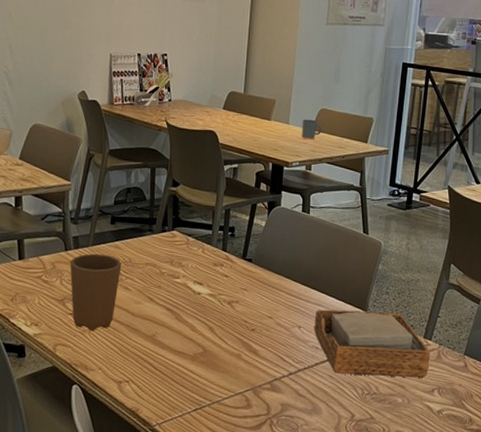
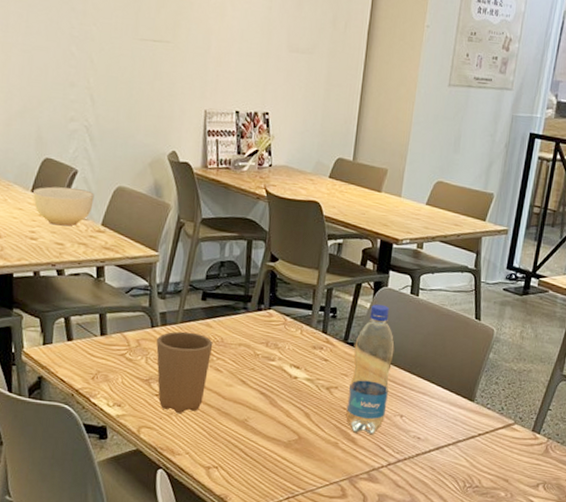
bottle: none [247,222,290,346] -> present [346,304,395,435]
mug: present [301,119,322,140] -> none [414,192,437,216]
napkin holder: present [314,309,430,378] -> none [416,398,538,472]

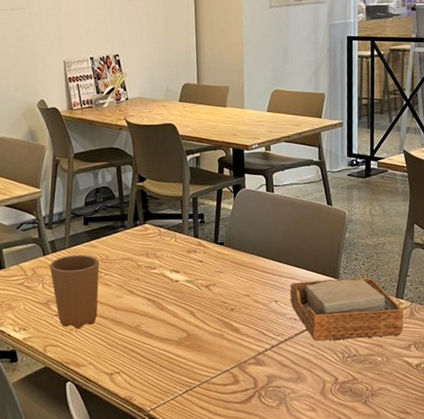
bottle: present [346,304,395,435] -> none [224,204,262,323]
napkin holder: none [416,398,538,472] -> present [289,277,404,341]

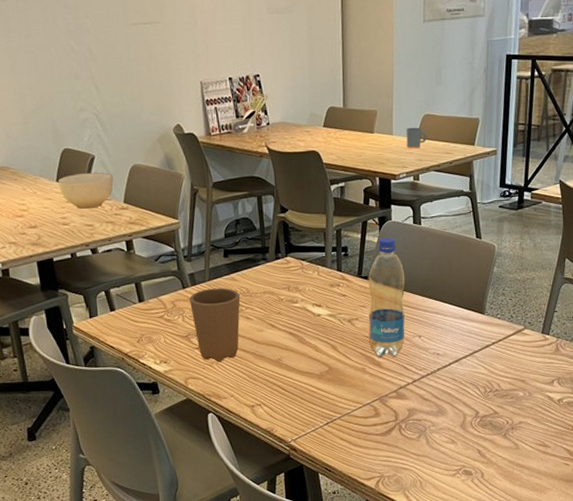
bottle: none [224,204,262,323] -> present [368,237,406,357]
mug: none [257,101,277,121] -> present [406,127,427,149]
napkin holder: present [289,277,404,341] -> none [433,312,549,376]

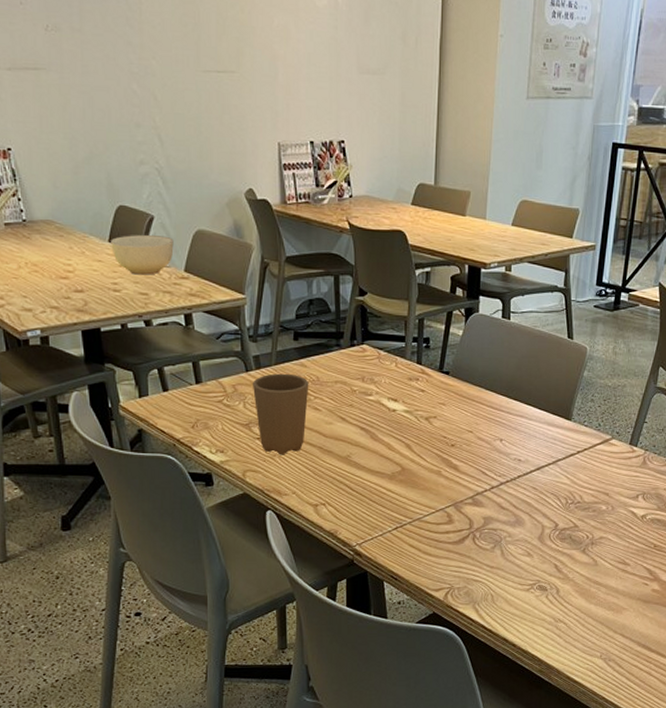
bottle: present [368,237,406,357] -> none [447,331,490,461]
mug: present [406,127,427,149] -> none [500,213,523,237]

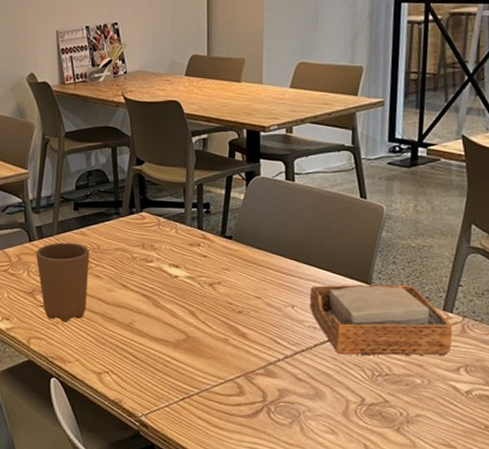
napkin holder: none [516,420,636,485] -> present [309,284,453,355]

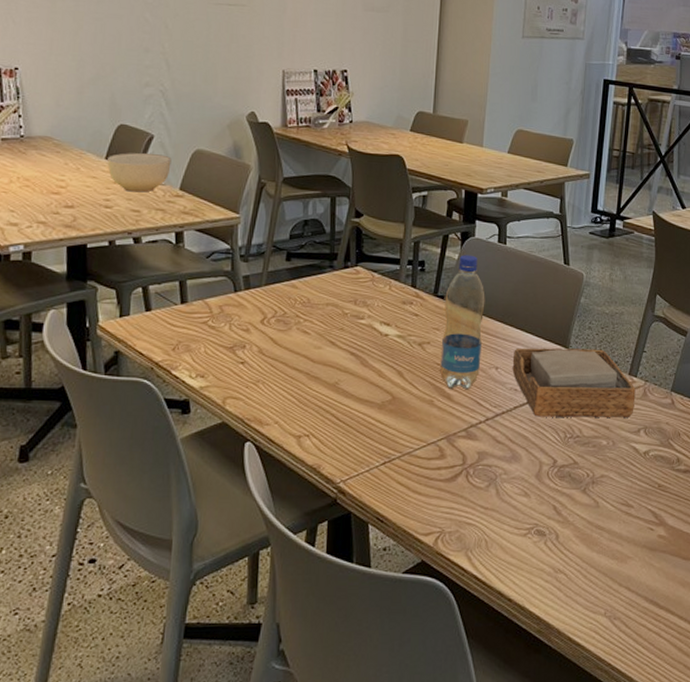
cup: present [35,242,90,323] -> none [239,294,300,381]
bottle: none [232,194,276,329] -> present [440,255,485,390]

